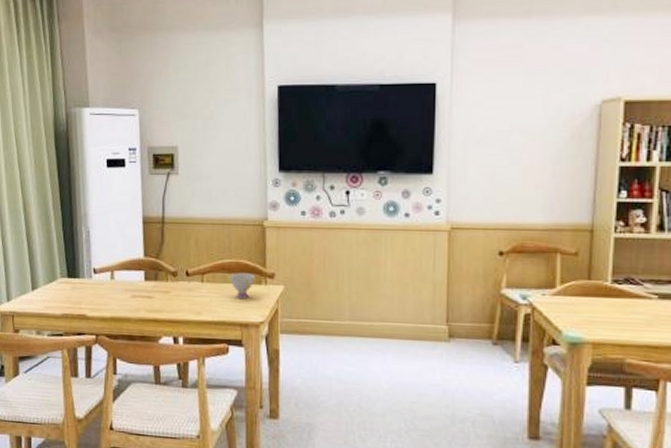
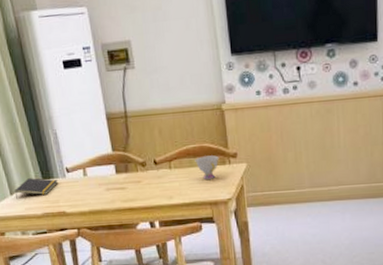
notepad: none [36,275,83,295] -> present [14,178,58,199]

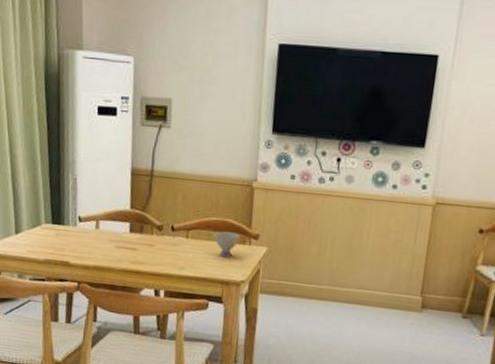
notepad: present [14,178,58,199] -> none [20,220,68,240]

